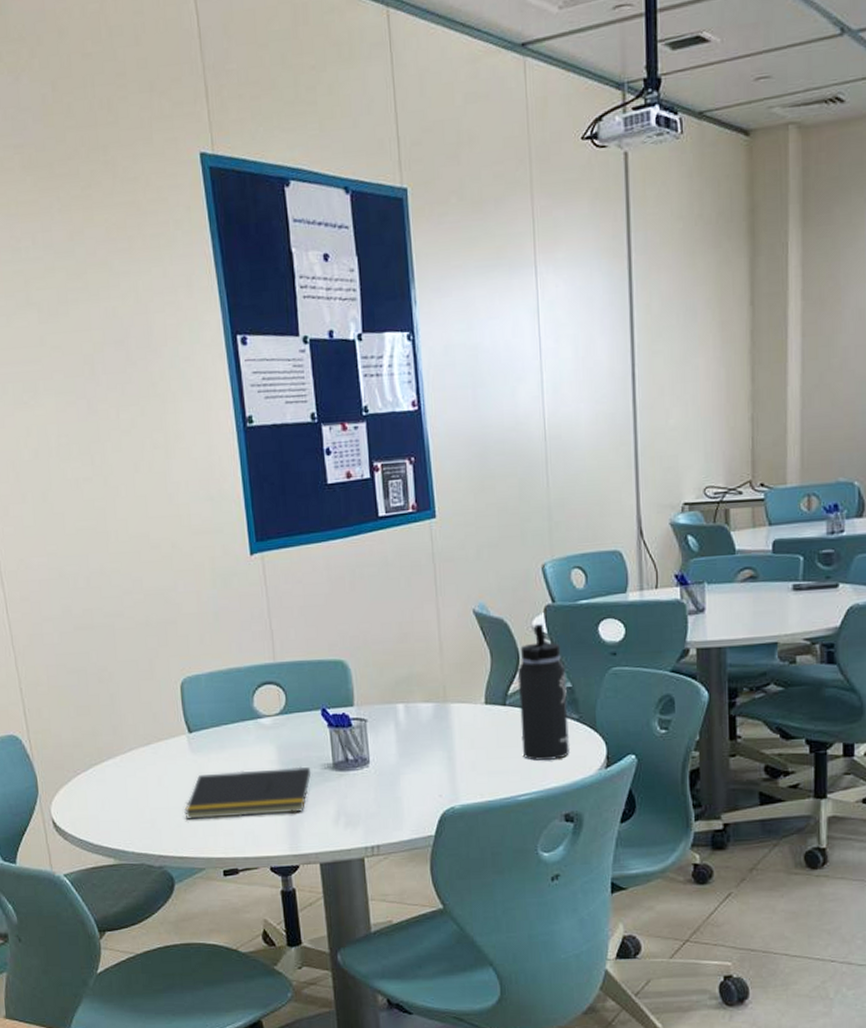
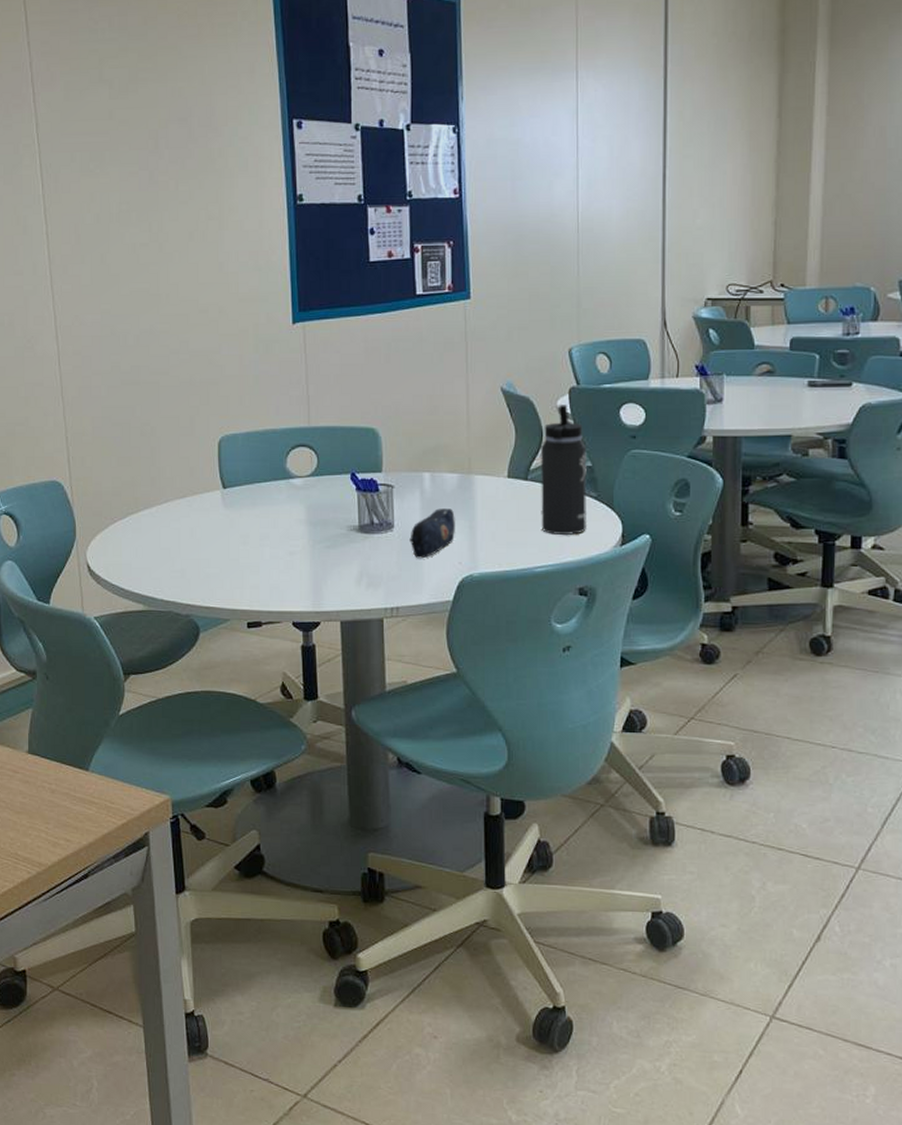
notepad: present [184,766,312,819] -> none [214,527,338,572]
pencil case: none [386,740,434,794] -> present [409,508,455,559]

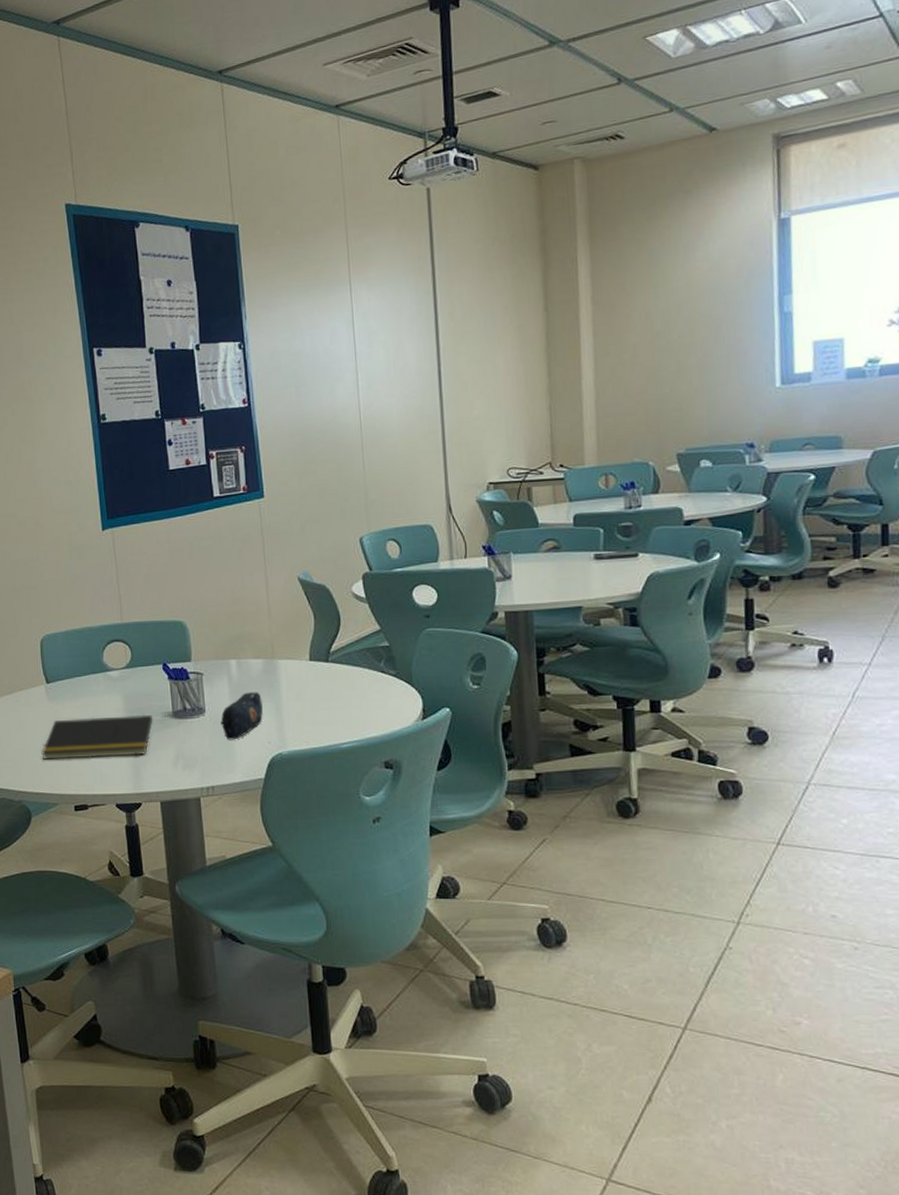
notepad: none [214,527,338,572] -> present [41,714,154,760]
thermos bottle: present [540,405,587,536] -> none [339,590,388,713]

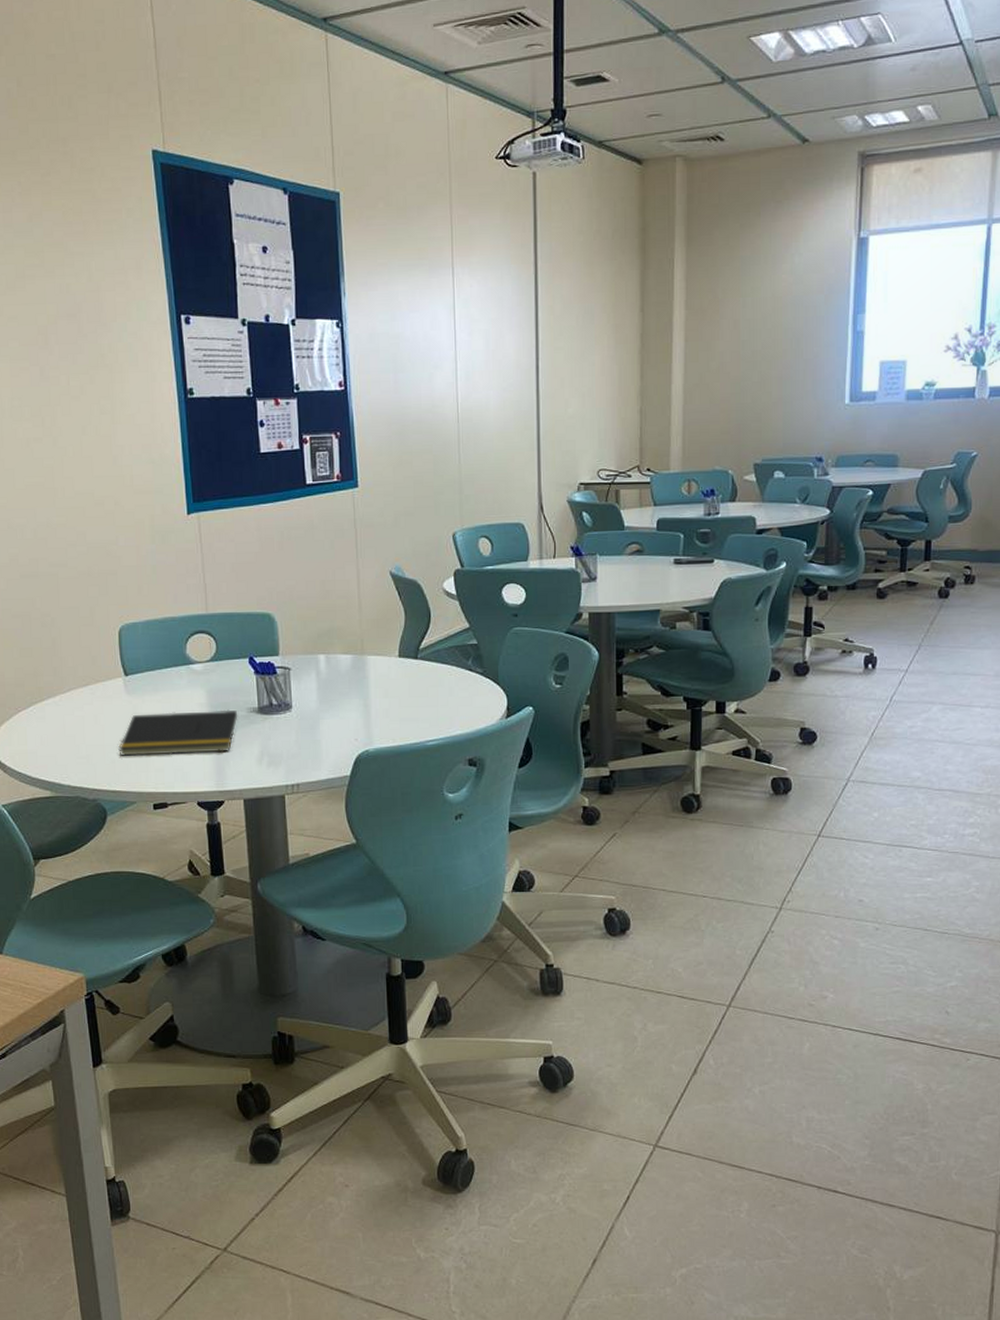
pencil case: present [220,692,263,740] -> none [307,688,351,737]

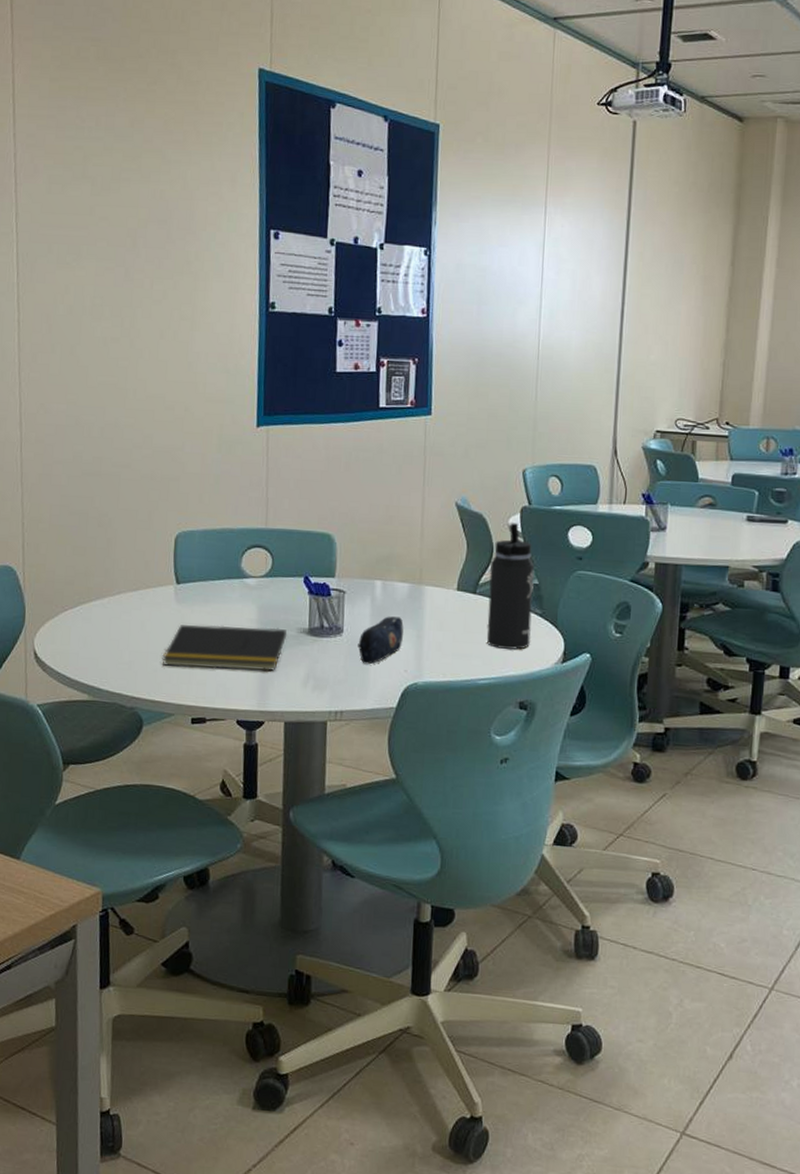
pencil case: none [307,688,351,737] -> present [358,616,404,665]
thermos bottle: none [428,586,474,710] -> present [487,523,535,650]

